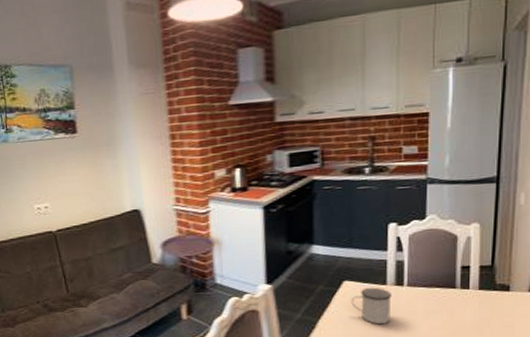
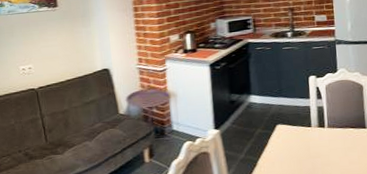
mug: present [351,287,392,324] -> none [284,129,317,161]

